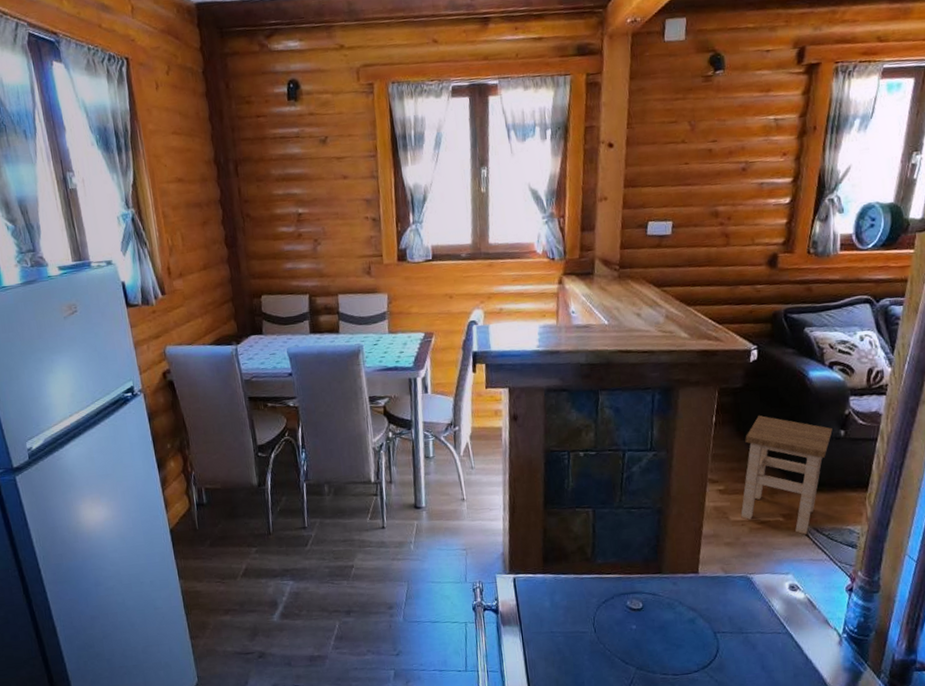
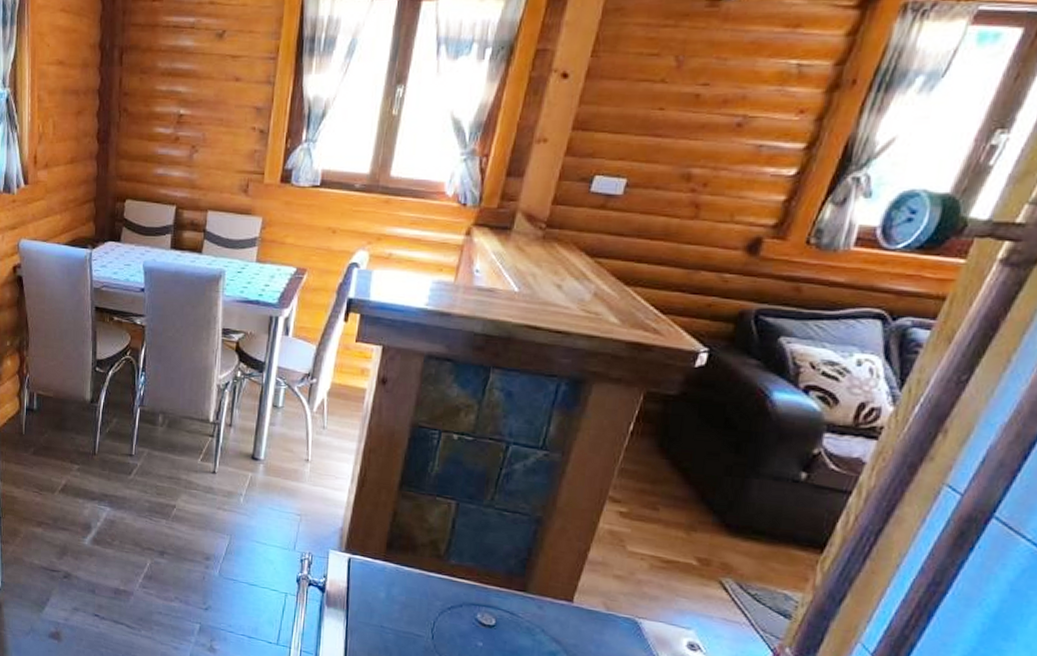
stool: present [740,415,833,535] -> none [642,434,791,588]

